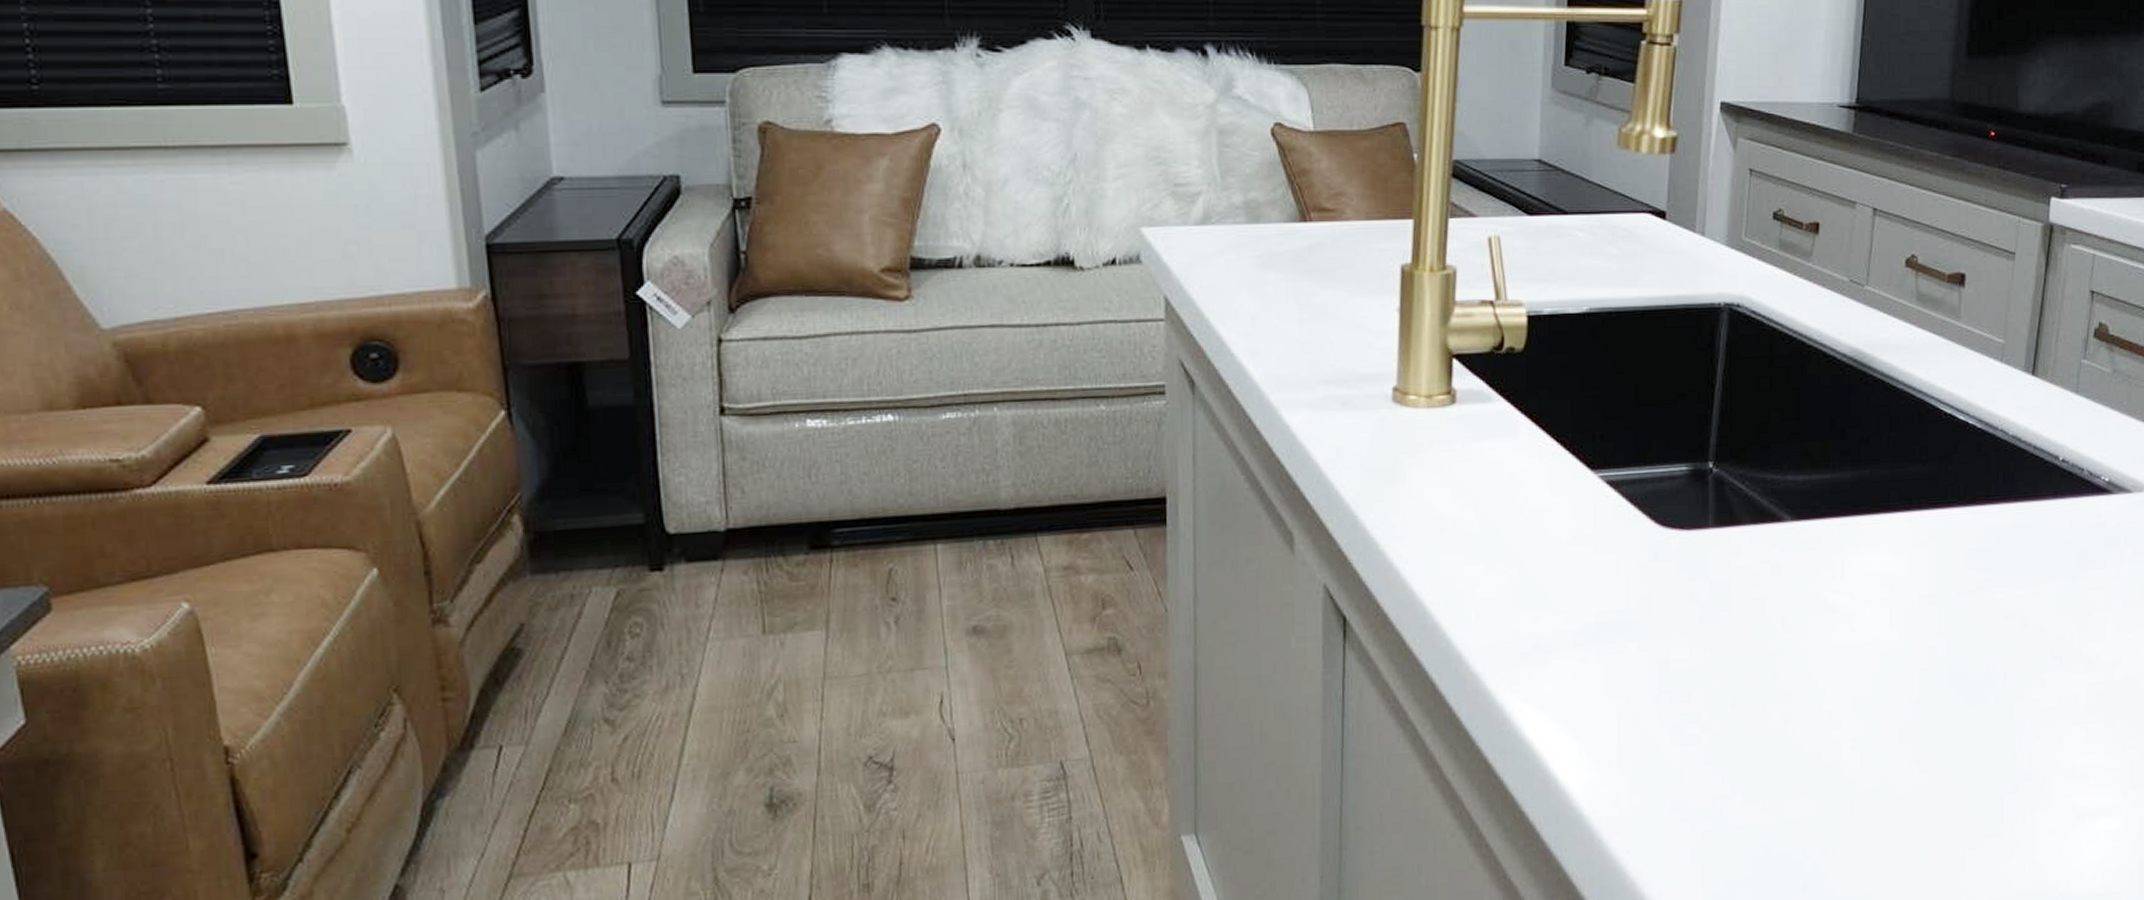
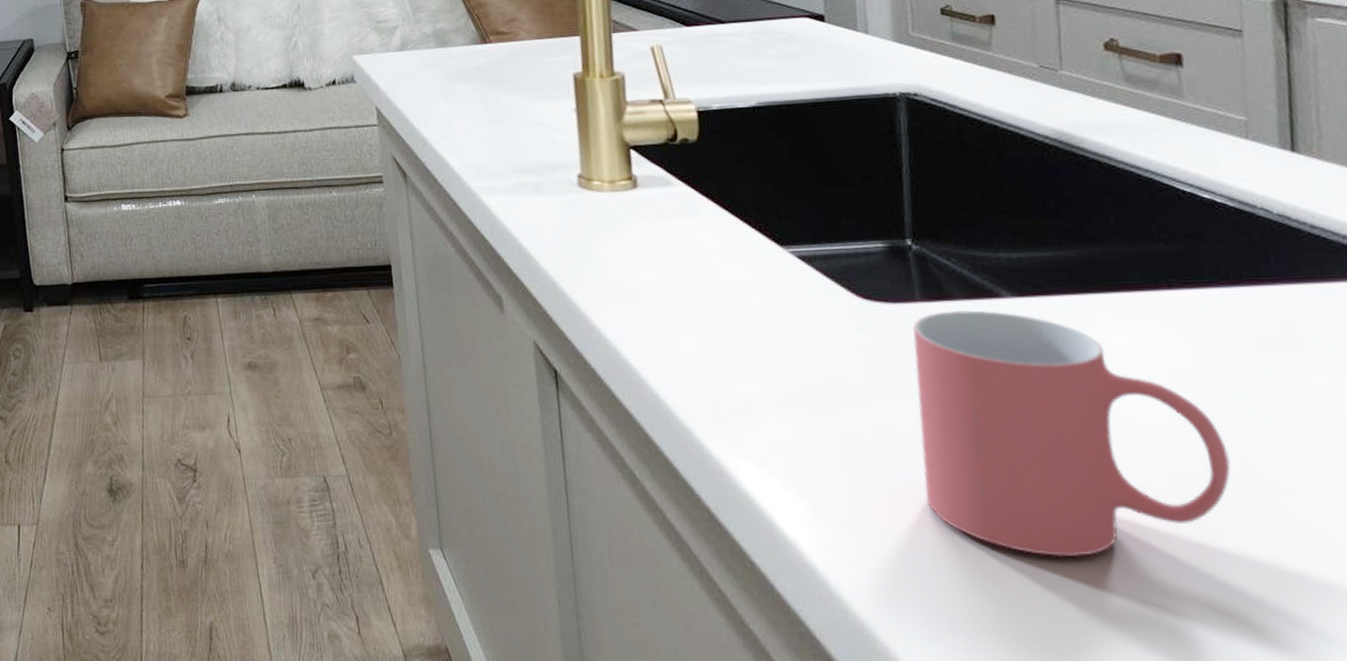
mug: none [1689,535,1940,777] -> present [912,309,1232,558]

